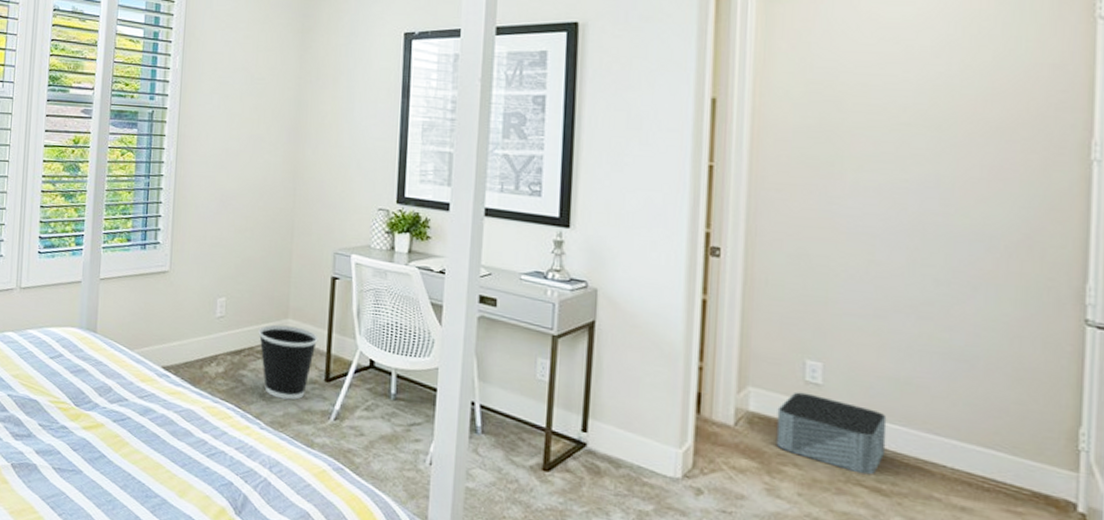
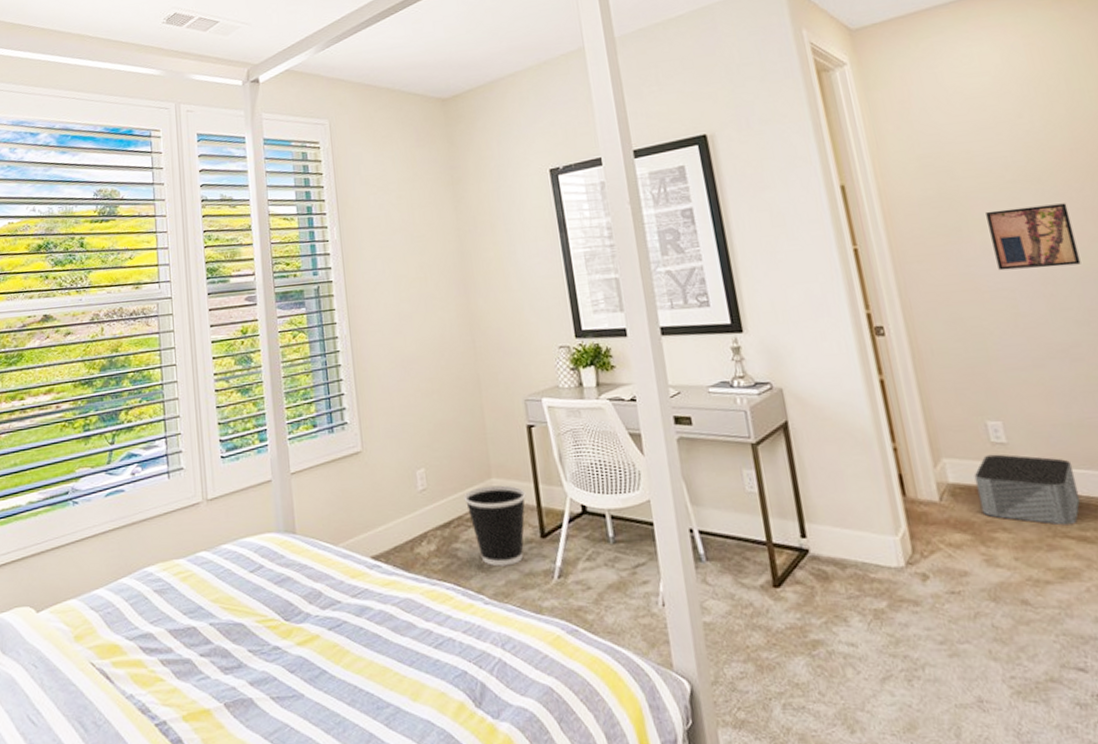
wall art: none [864,151,963,223] -> present [985,203,1081,271]

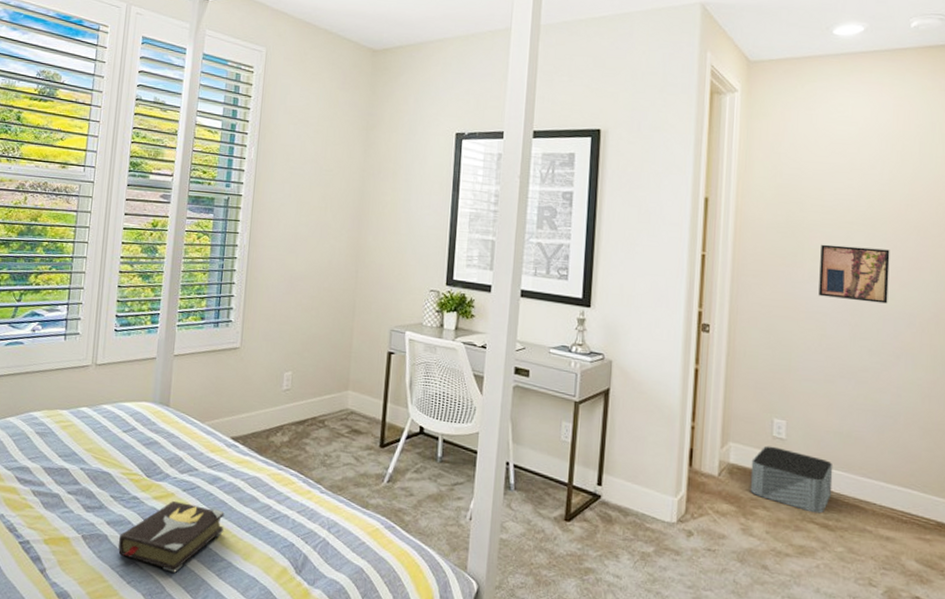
hardback book: none [266,644,383,731] -> present [118,501,225,573]
wastebasket: present [463,485,526,567] -> none [321,396,375,465]

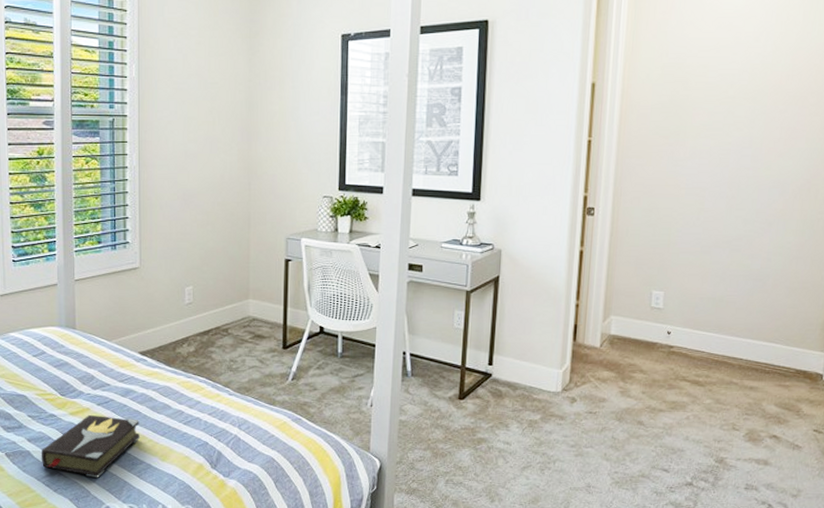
storage bin: present [750,445,833,514] -> none [629,316,706,372]
wall art: present [818,244,890,304] -> none [699,121,769,174]

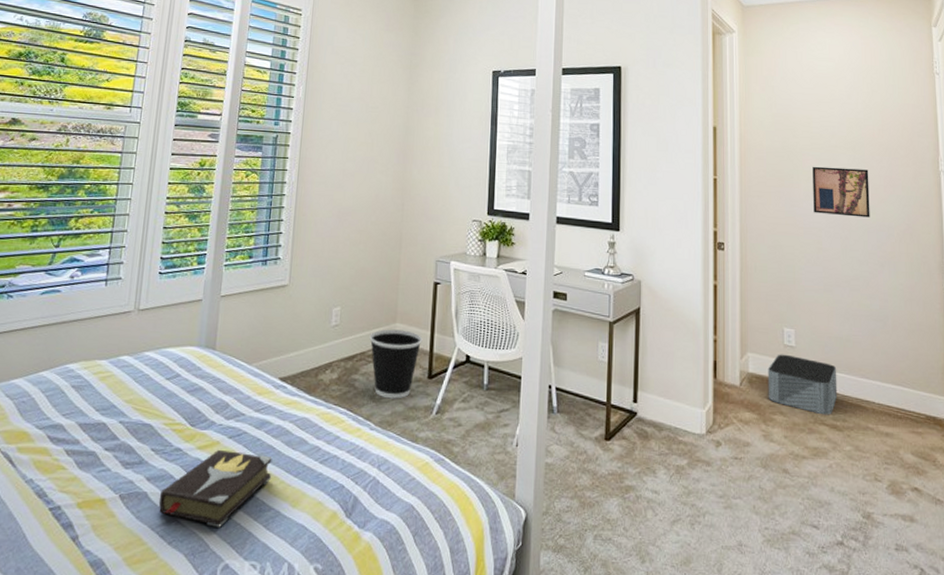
wastebasket: none [223,305,276,368] -> present [369,329,423,399]
storage bin: none [629,316,706,372] -> present [767,354,838,415]
wall art: none [699,121,769,174] -> present [812,166,870,218]

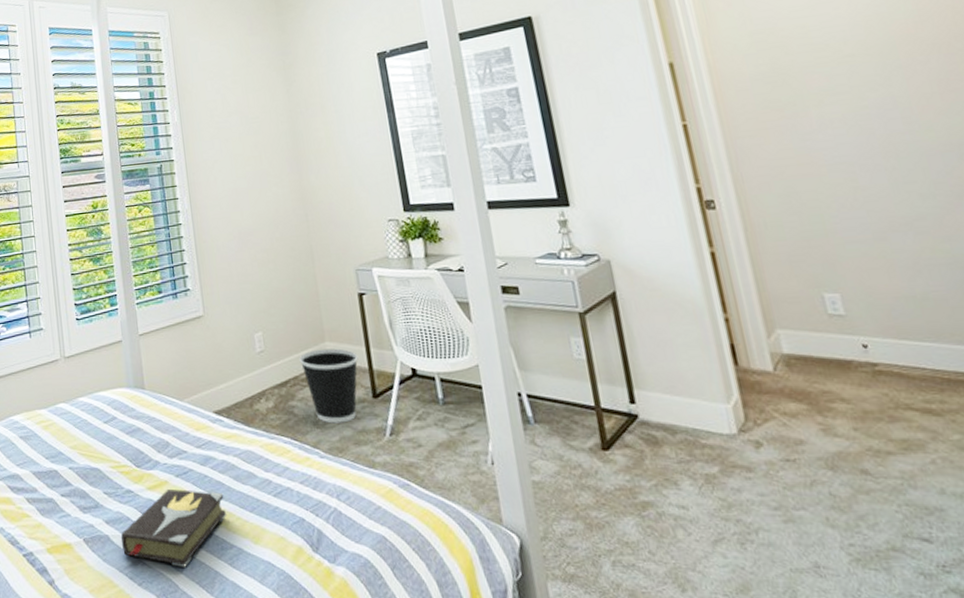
storage bin: present [767,354,838,415] -> none [810,325,925,398]
wall art: present [812,166,870,218] -> none [822,76,926,145]

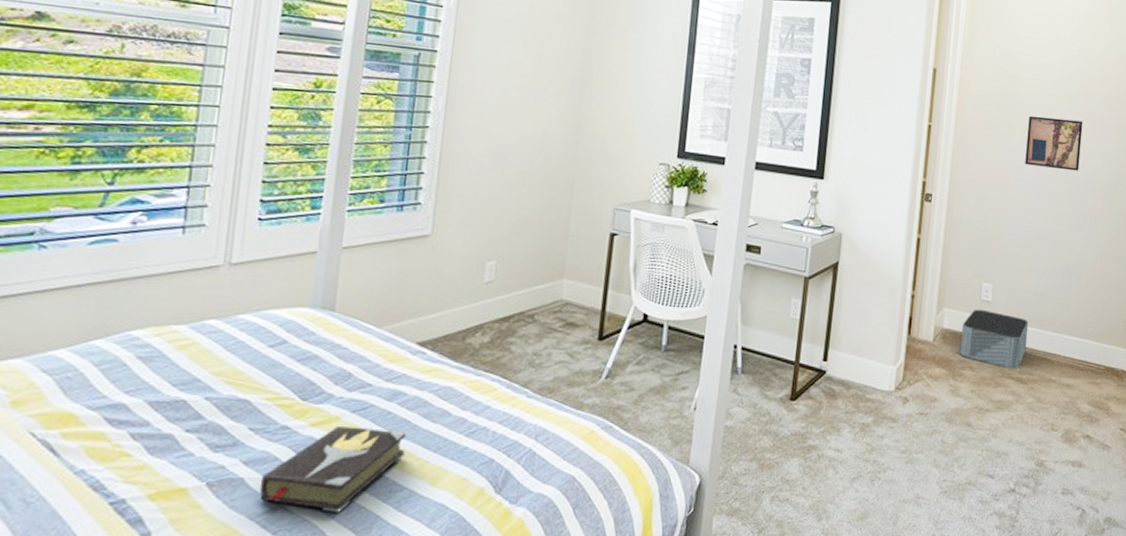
wastebasket: present [299,348,359,424] -> none [530,286,594,363]
storage bin: none [810,325,925,398] -> present [959,309,1029,369]
wall art: none [822,76,926,145] -> present [1025,115,1083,171]

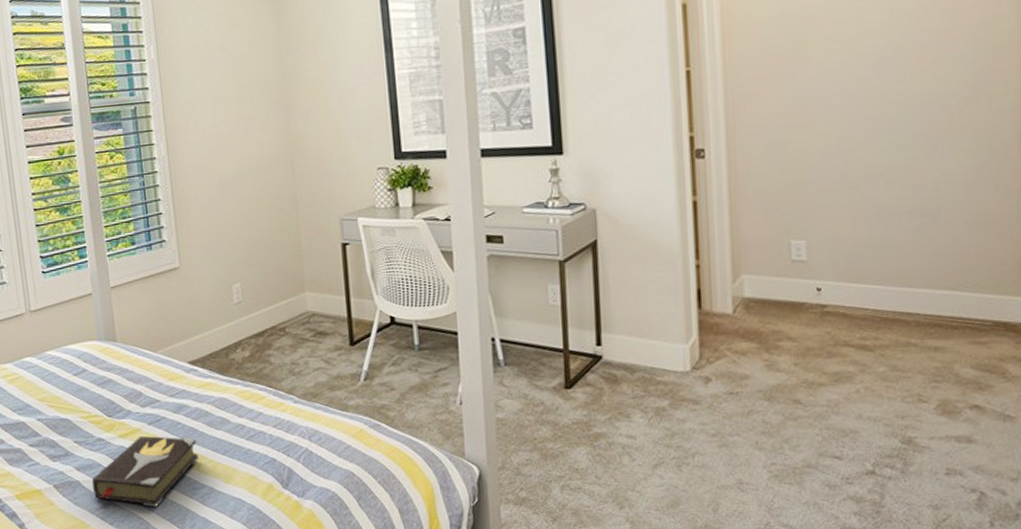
storage bin: present [959,309,1029,369] -> none [769,270,867,335]
wall art: present [1025,115,1083,171] -> none [828,23,916,94]

